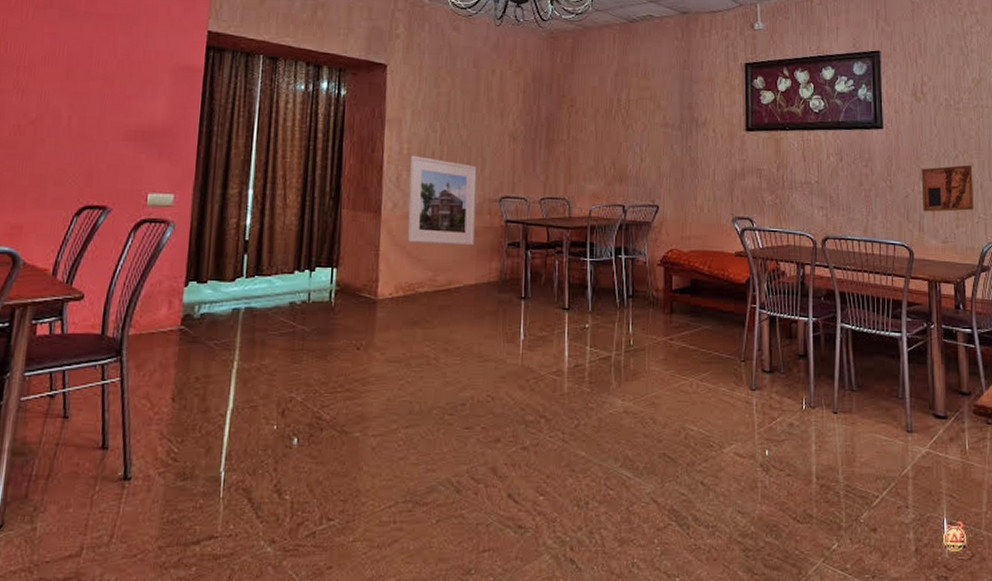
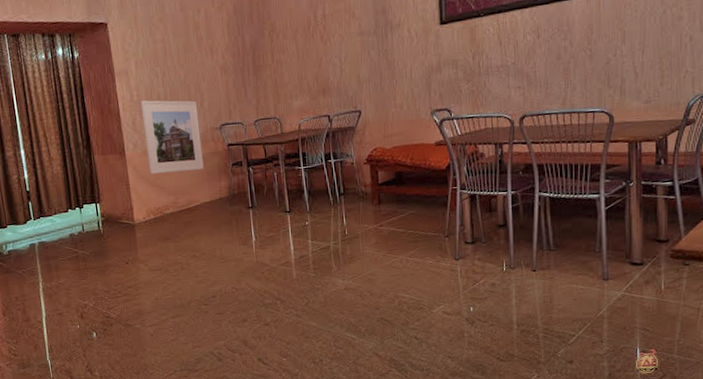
wall art: present [921,165,974,212] -> none [624,18,682,75]

